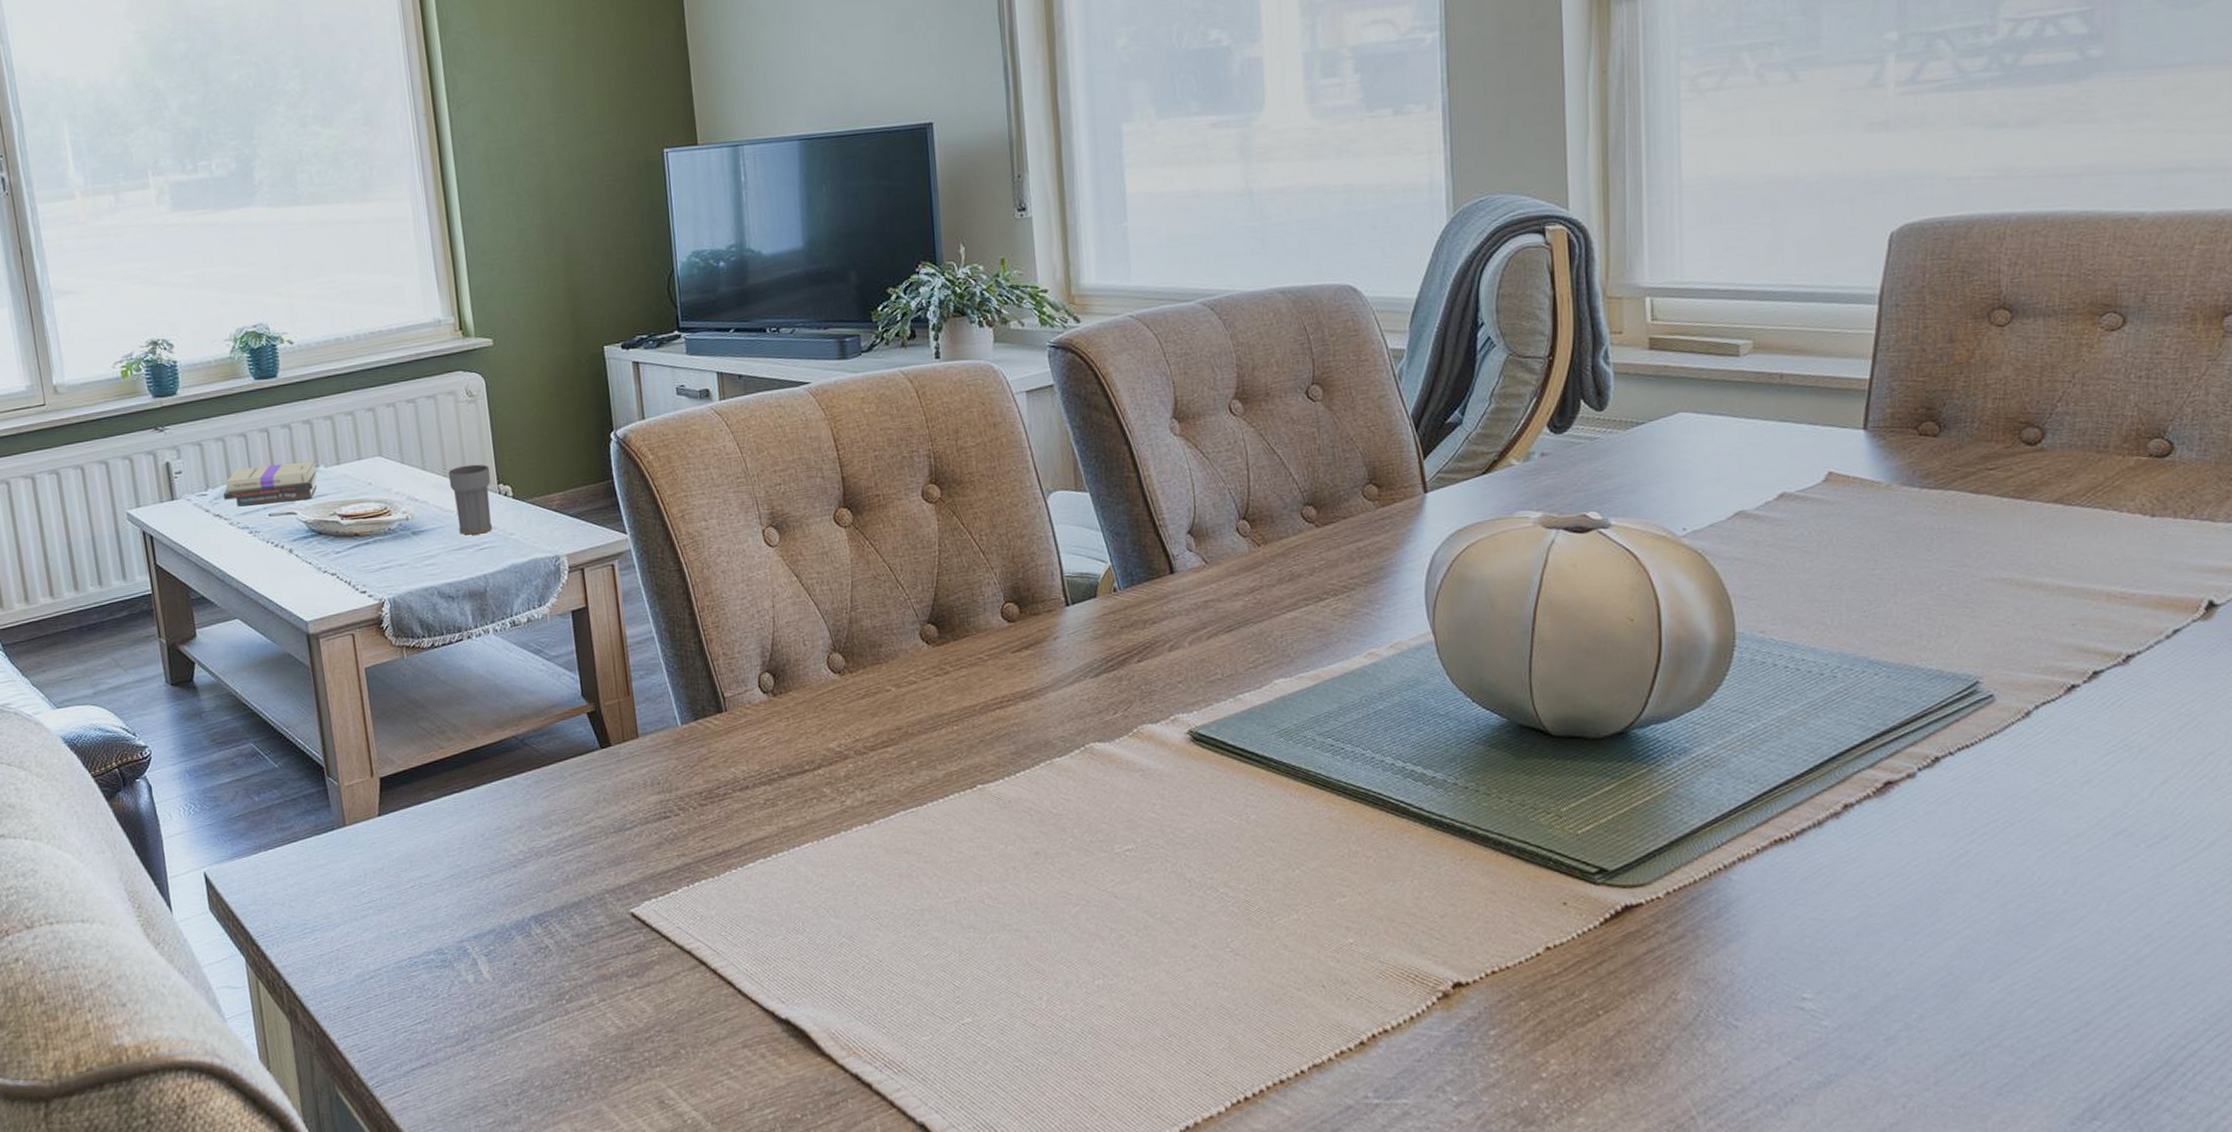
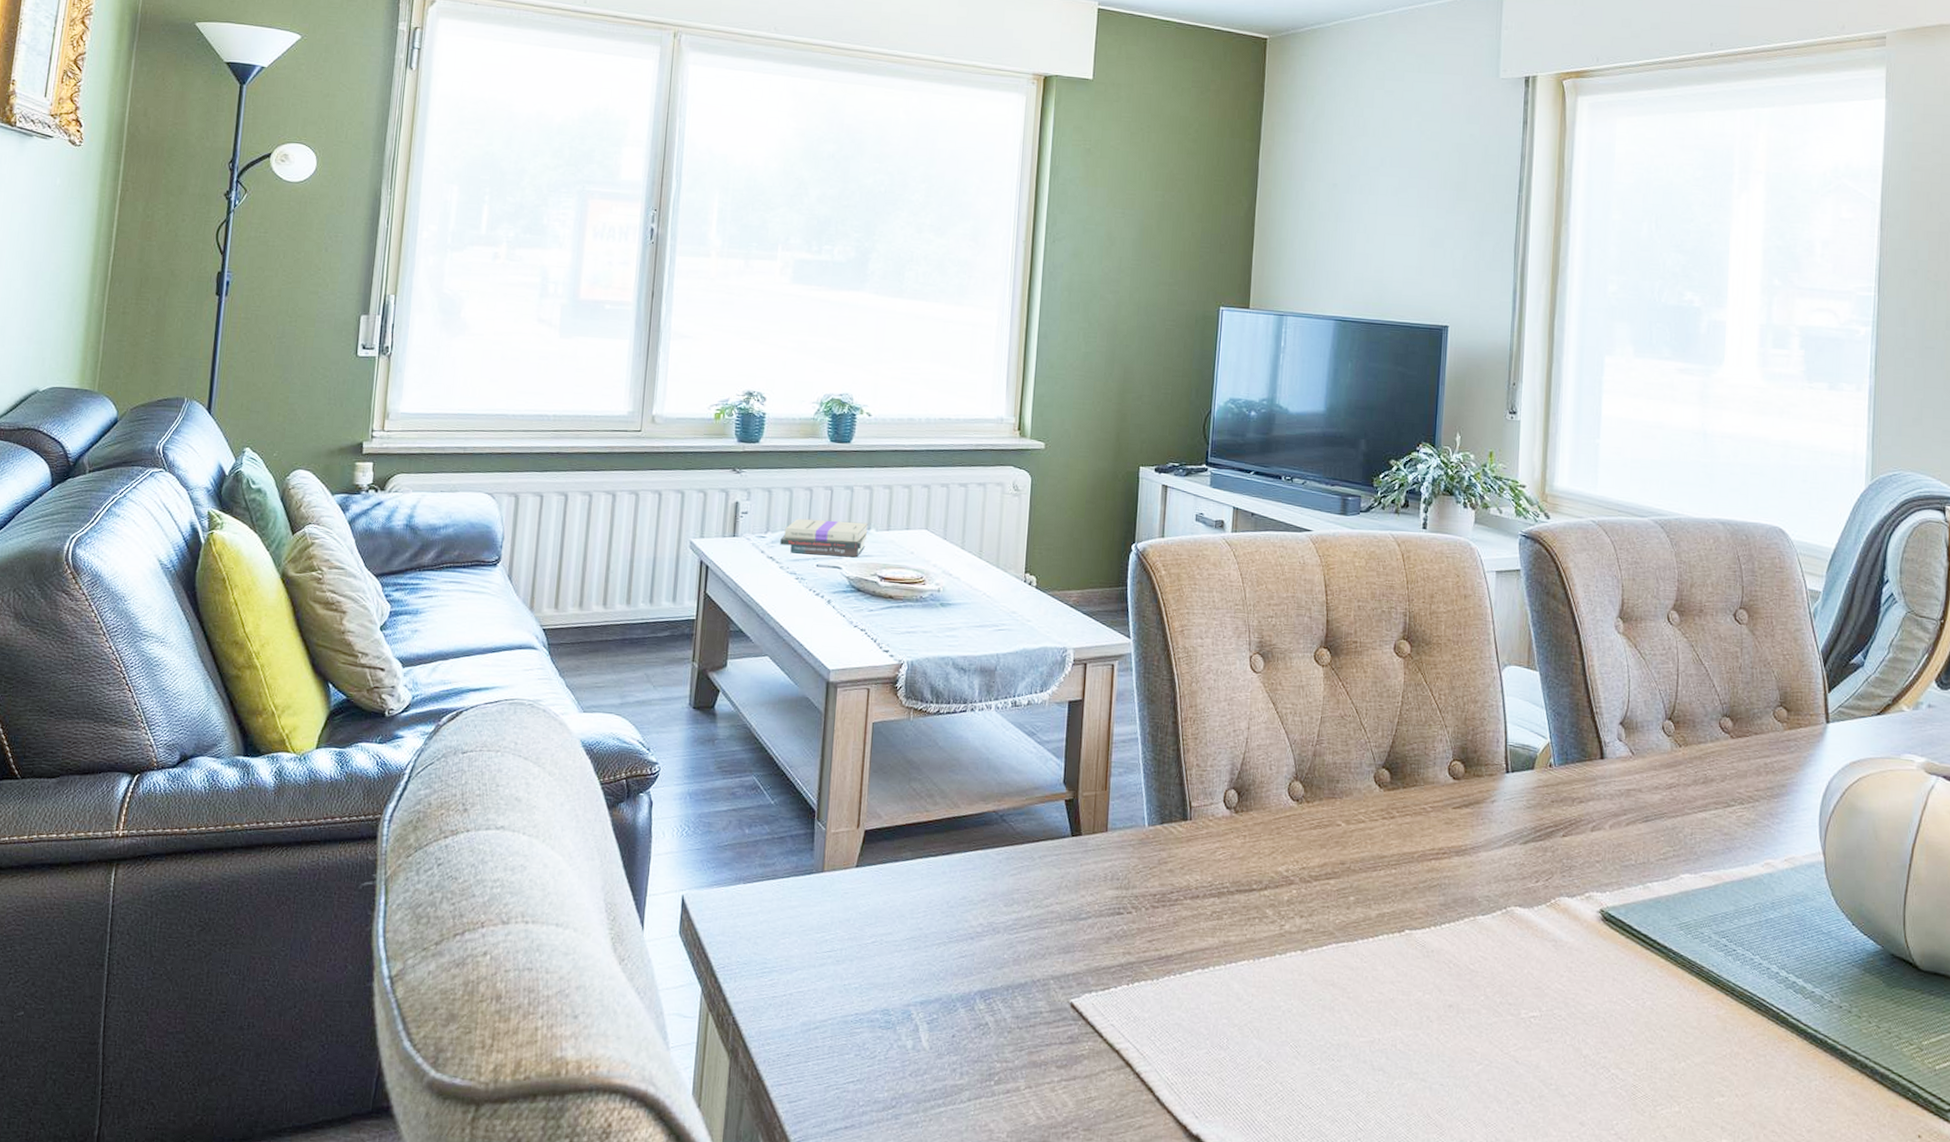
cup: present [448,464,493,535] -> none [982,551,1021,616]

